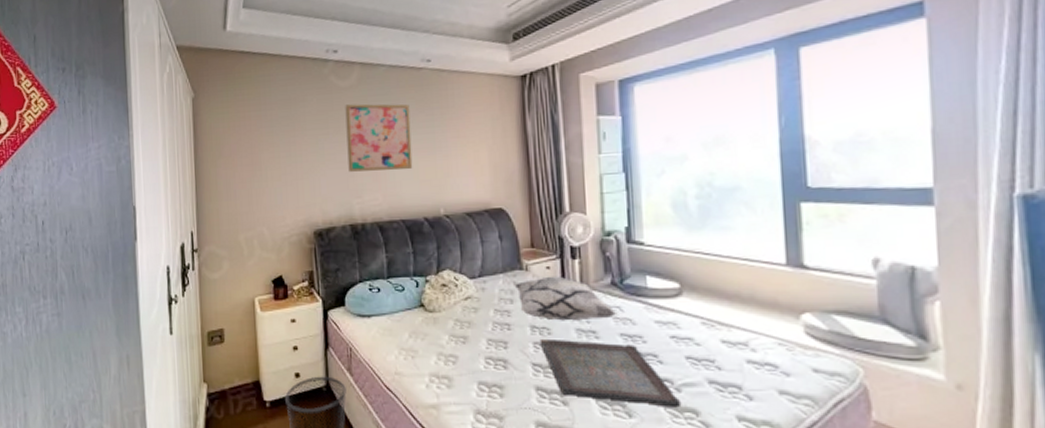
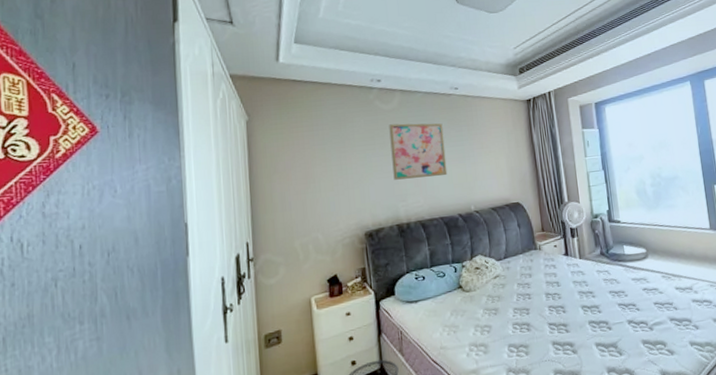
decorative pillow: present [514,276,618,321] -> none [531,252,607,287]
serving tray: present [539,338,682,408] -> none [553,298,654,346]

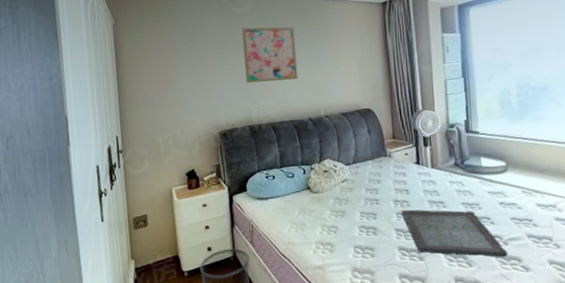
serving tray: none [553,298,654,346] -> present [401,209,508,257]

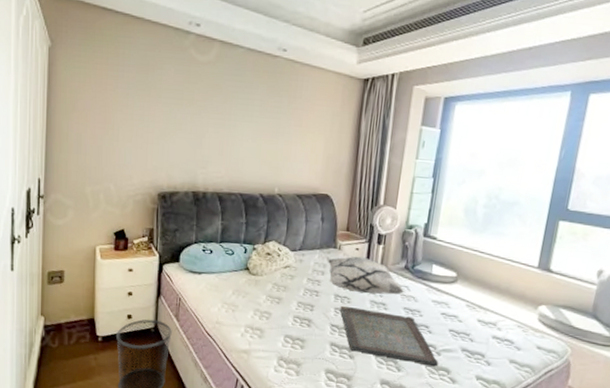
wall art: present [242,27,298,83] -> none [197,79,261,150]
decorative pillow: none [380,160,460,195] -> present [327,256,405,295]

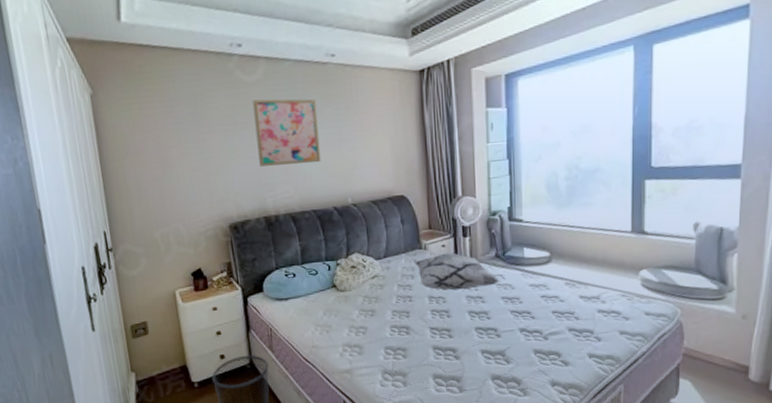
wall art: none [197,79,261,150] -> present [252,99,321,167]
serving tray: present [340,305,439,367] -> none [436,305,548,353]

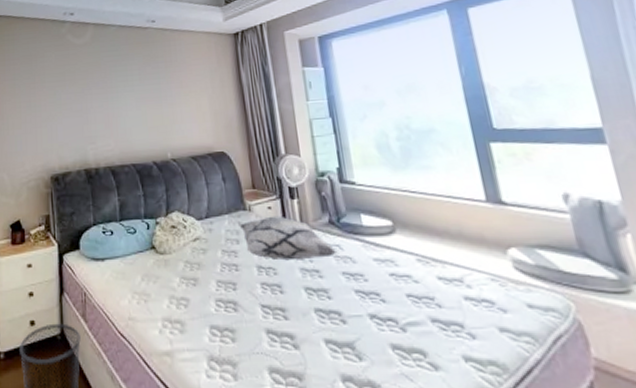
wall art: present [252,99,321,167] -> none [80,59,142,120]

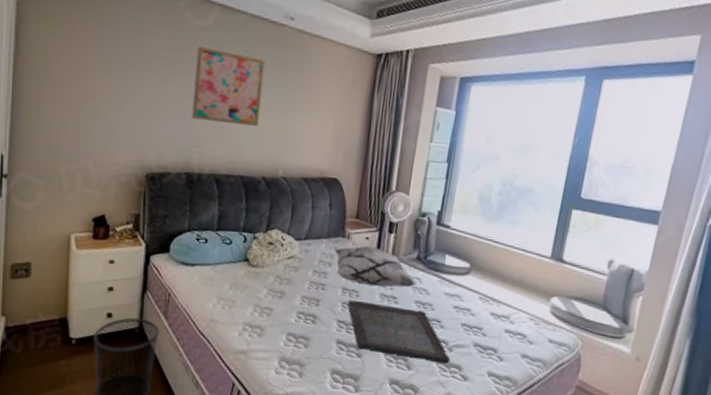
wall art: none [80,59,142,120] -> present [192,46,266,127]
serving tray: none [266,279,409,349] -> present [347,299,451,364]

